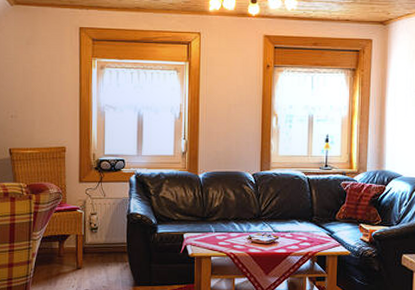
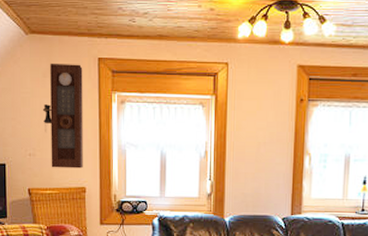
pendulum clock: none [25,31,65,129] -> present [42,63,83,169]

